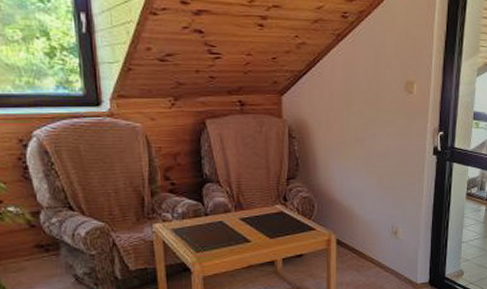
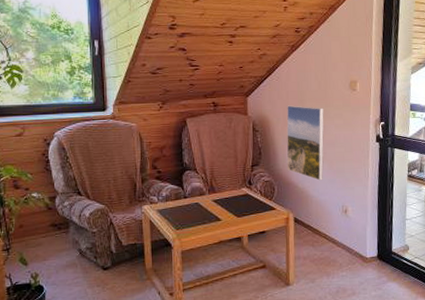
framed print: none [329,108,374,198] -> present [286,105,324,181]

